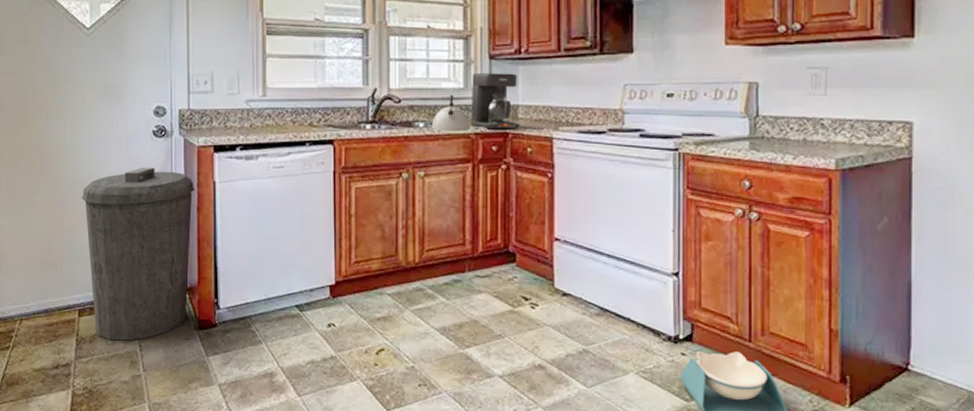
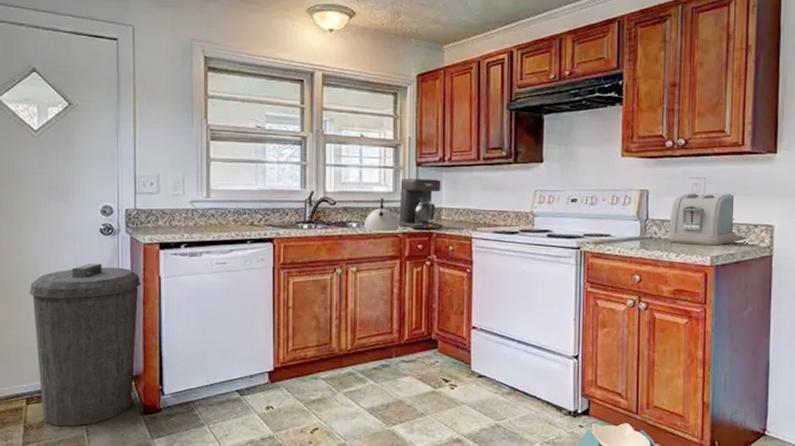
toaster: none [782,84,885,147] -> present [667,193,751,246]

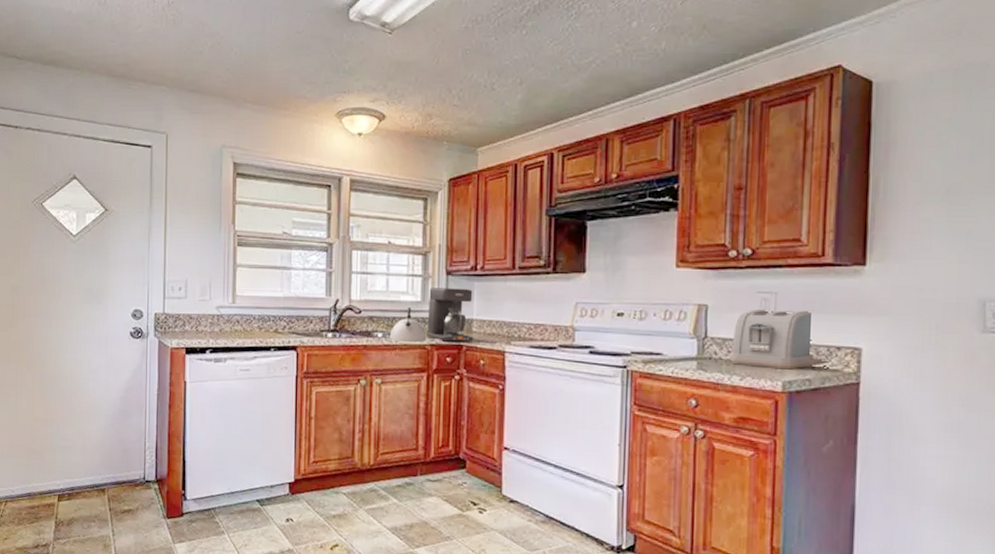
trash can: present [29,263,141,427] -> none [64,365,167,526]

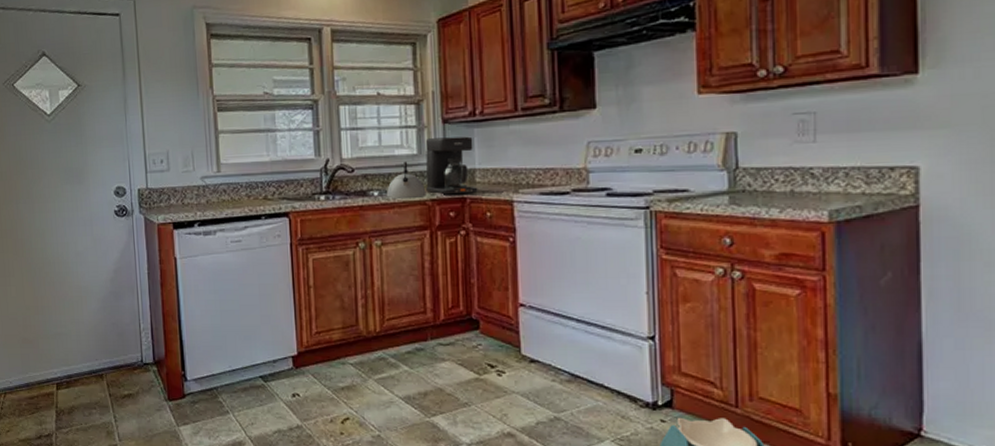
toaster: present [730,310,833,370] -> none [766,128,886,198]

